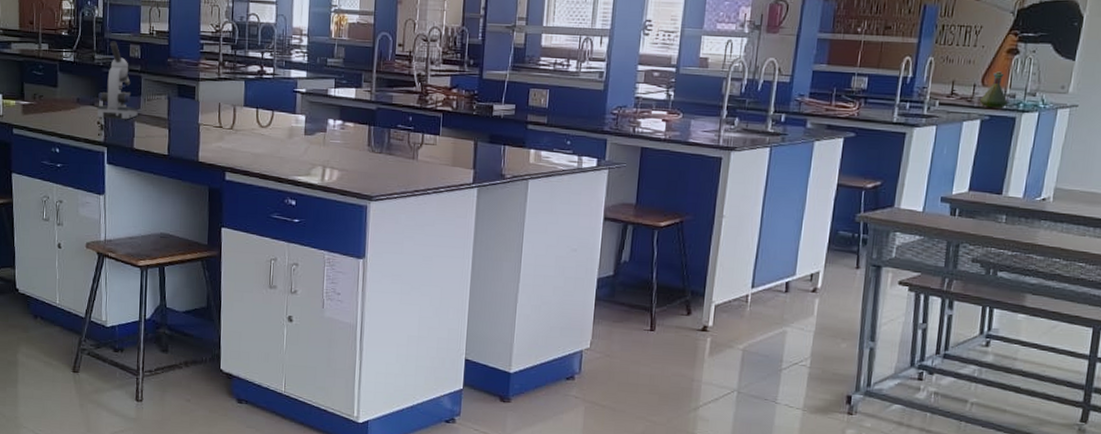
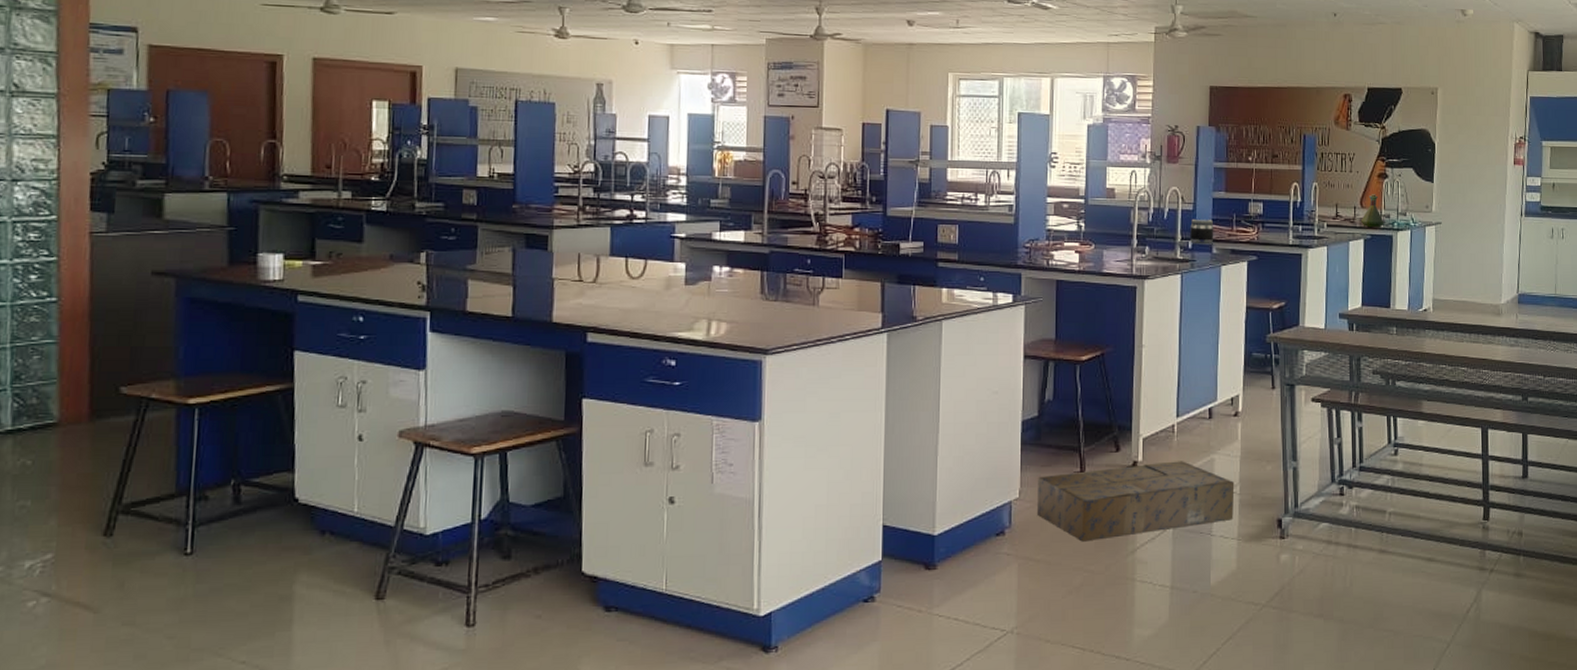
microscope: present [97,41,138,120] -> none [417,186,473,278]
cardboard box: none [605,329,806,395] -> present [1036,461,1235,542]
jar: none [783,91,811,119] -> present [1190,218,1214,245]

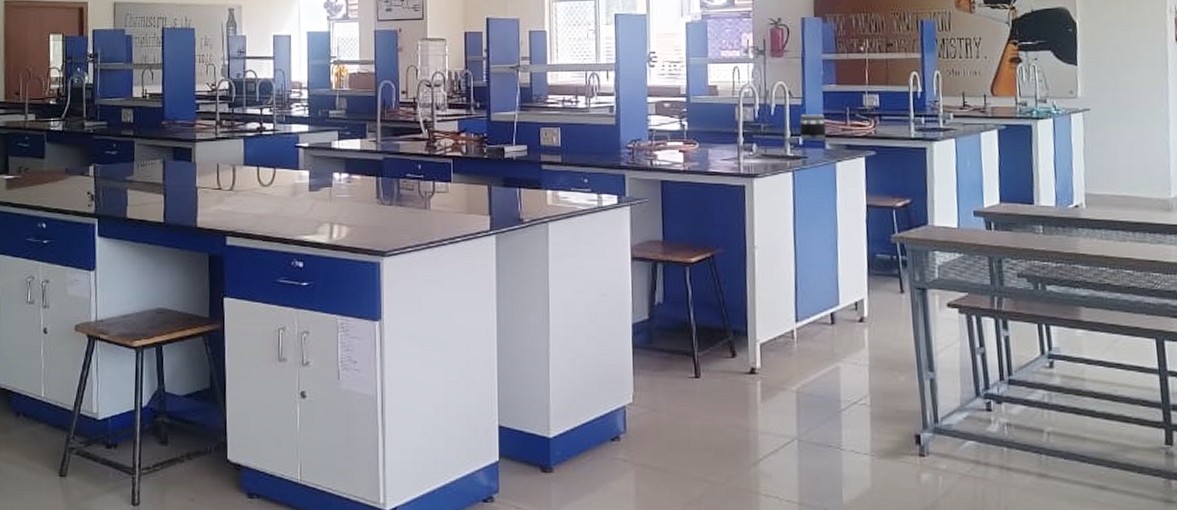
cardboard box: present [1036,461,1235,542] -> none [651,369,865,451]
flask: present [1360,194,1384,228] -> none [992,81,1021,117]

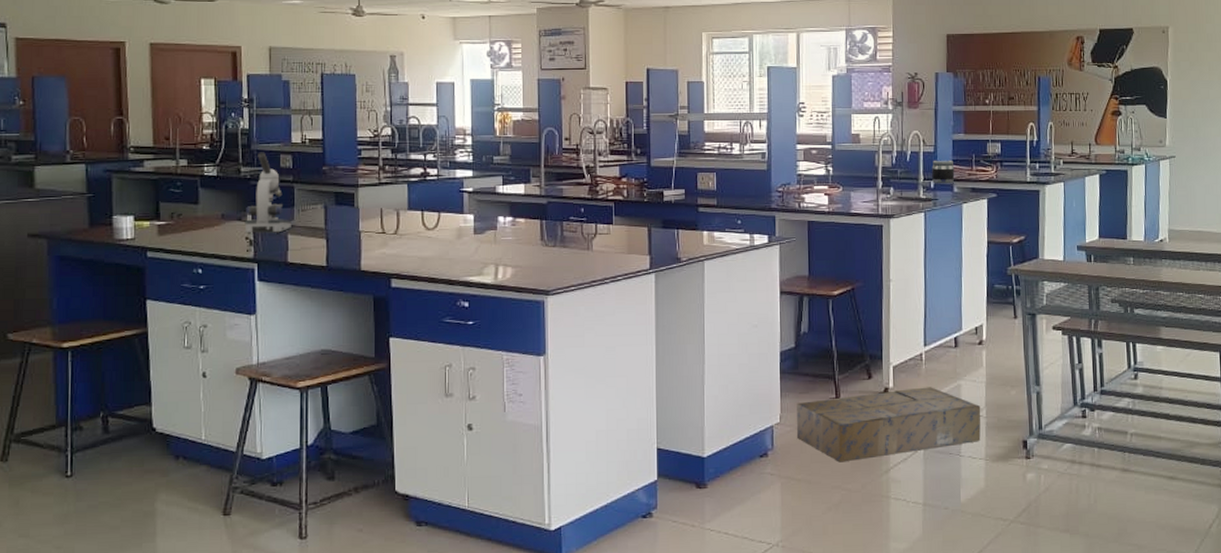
microscope: none [87,106,131,188] -> present [244,152,292,234]
cardboard box: none [651,369,865,451] -> present [796,387,981,463]

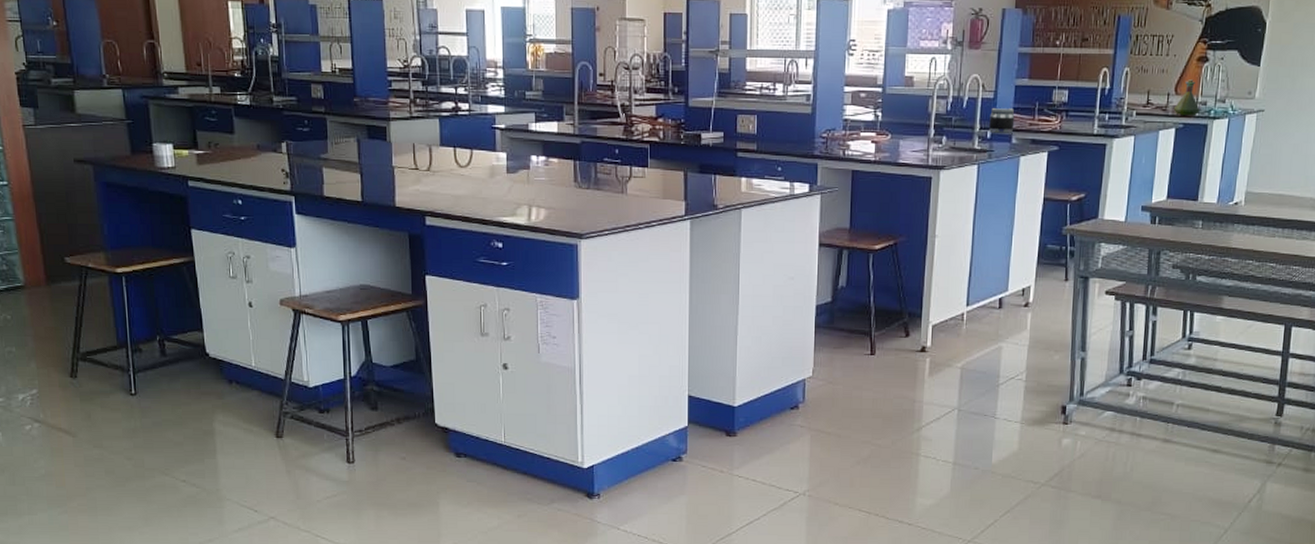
microscope: present [244,152,292,234] -> none [280,81,326,166]
cardboard box: present [796,387,981,463] -> none [828,347,1021,418]
flask: none [1095,131,1119,164] -> present [1173,79,1200,116]

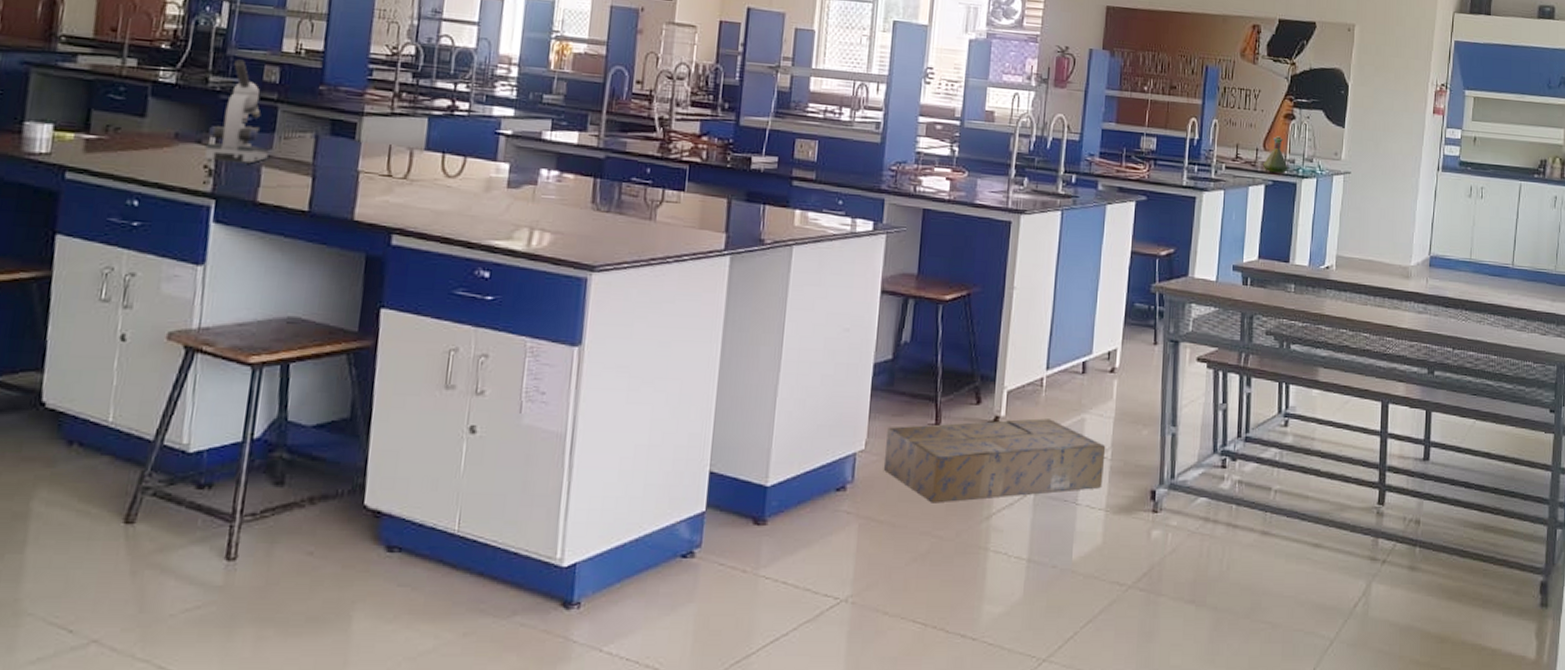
microscope: none [280,81,326,166] -> present [204,59,269,164]
cardboard box: none [828,347,1021,418] -> present [883,418,1106,503]
jar: present [989,107,1015,134] -> none [1074,150,1101,180]

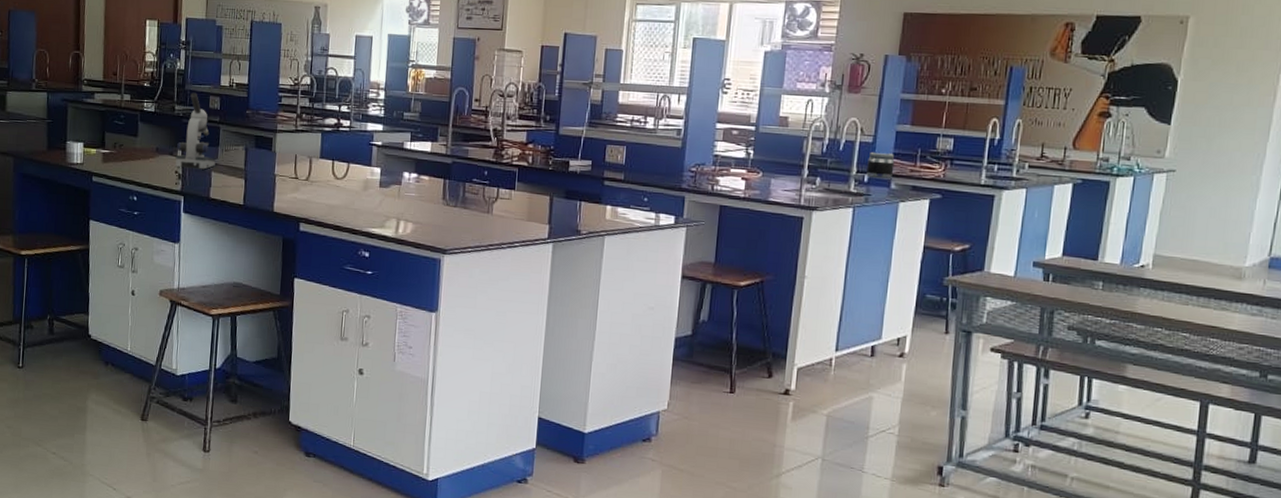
cardboard box: present [883,418,1106,503] -> none [683,392,893,460]
jar: none [1074,150,1101,180] -> present [866,151,895,180]
flask: present [1262,136,1288,173] -> none [1070,134,1101,172]

